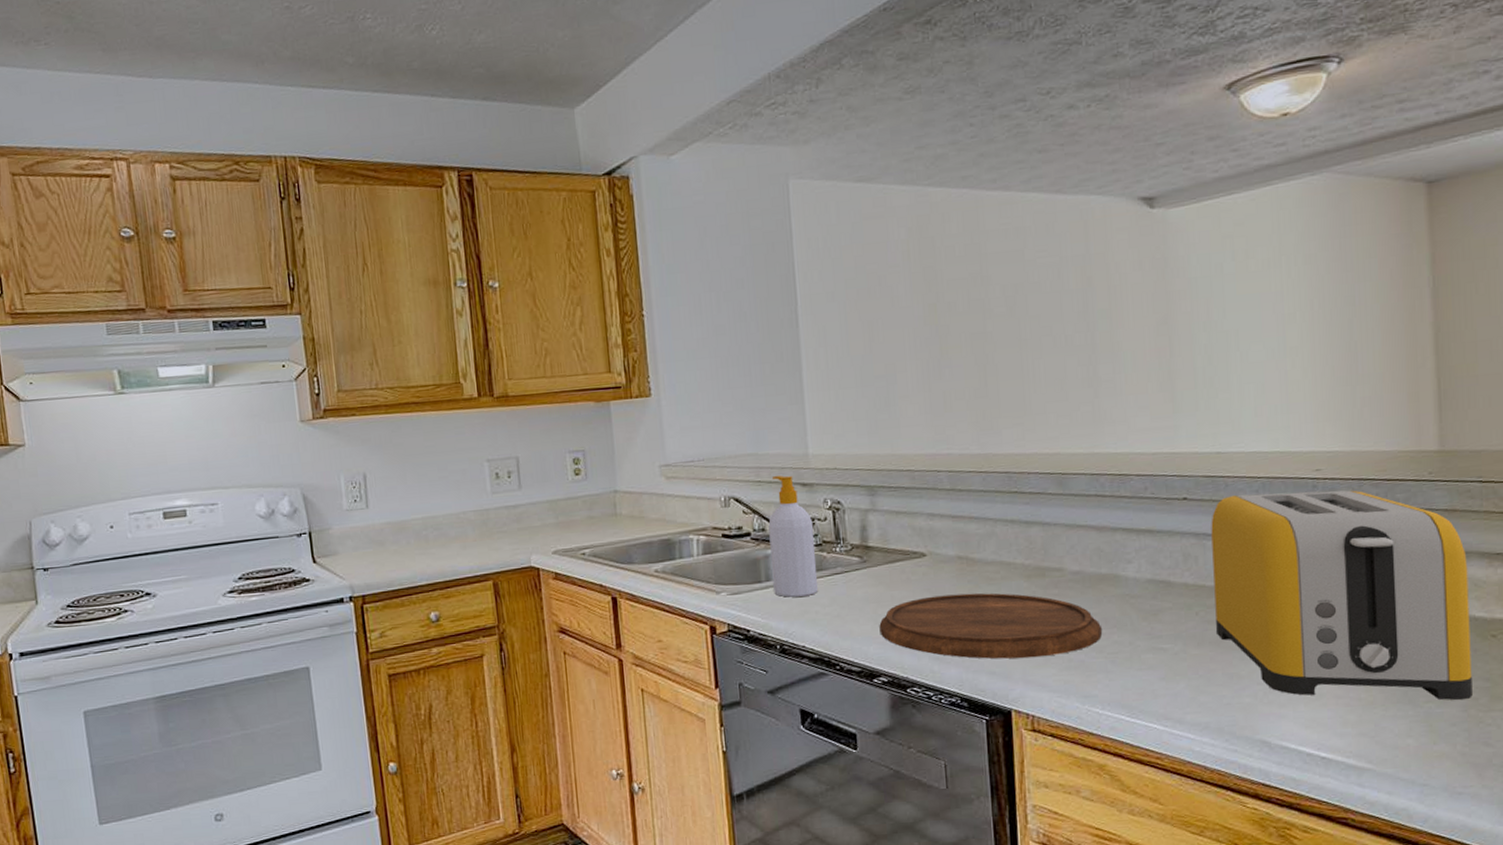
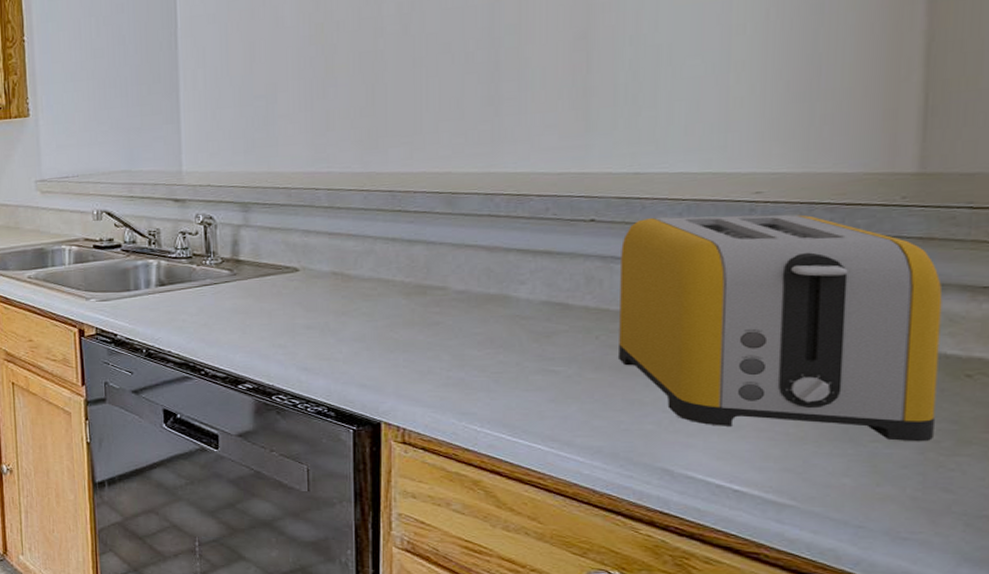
soap bottle: present [768,476,819,598] -> none [139,191,187,306]
cutting board: present [879,593,1103,659] -> none [247,308,487,374]

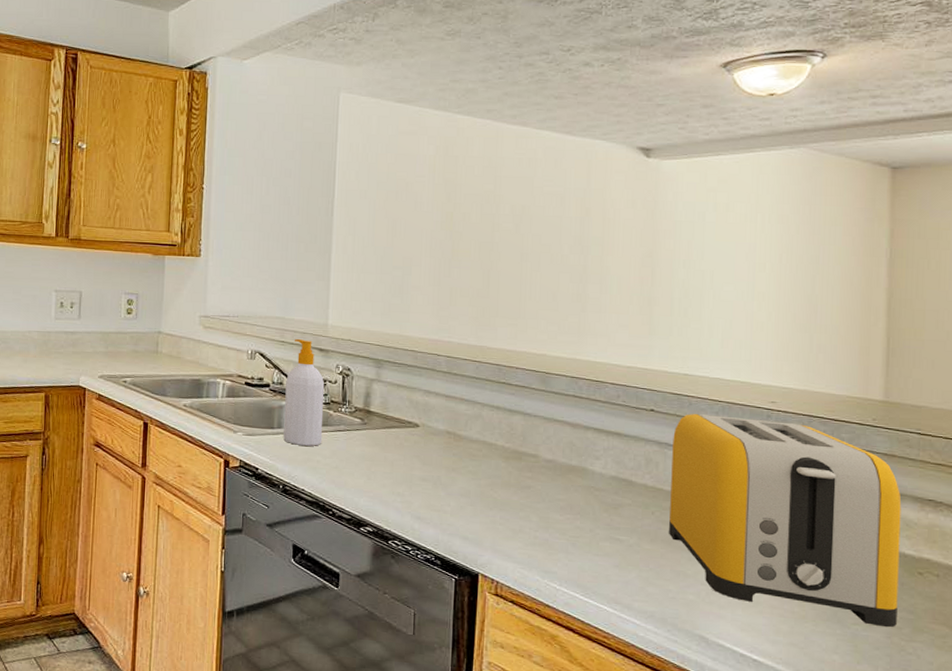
soap bottle: none [139,191,187,306] -> present [283,339,325,447]

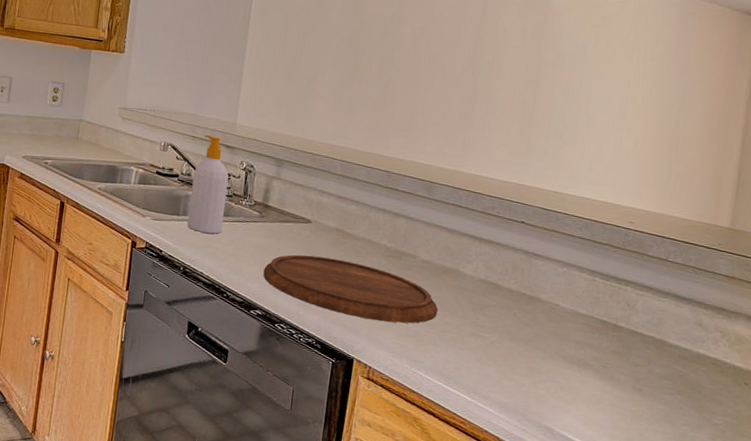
cutting board: none [371,462,567,531] -> present [263,254,438,324]
toaster: present [669,413,902,628] -> none [527,227,737,430]

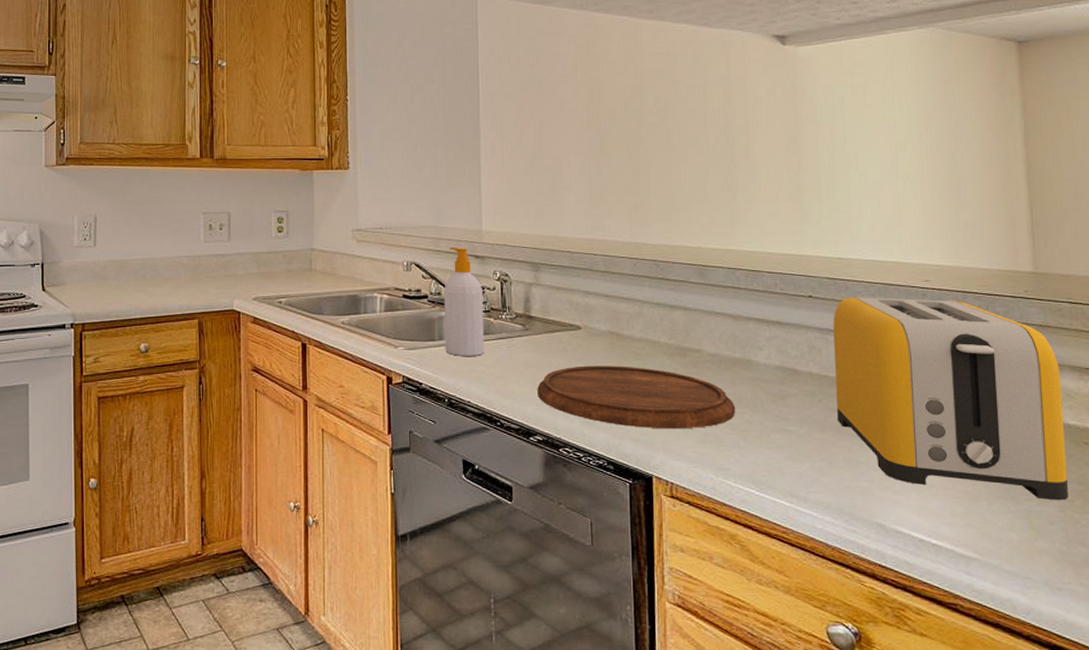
toaster: none [527,227,737,430] -> present [833,296,1068,501]

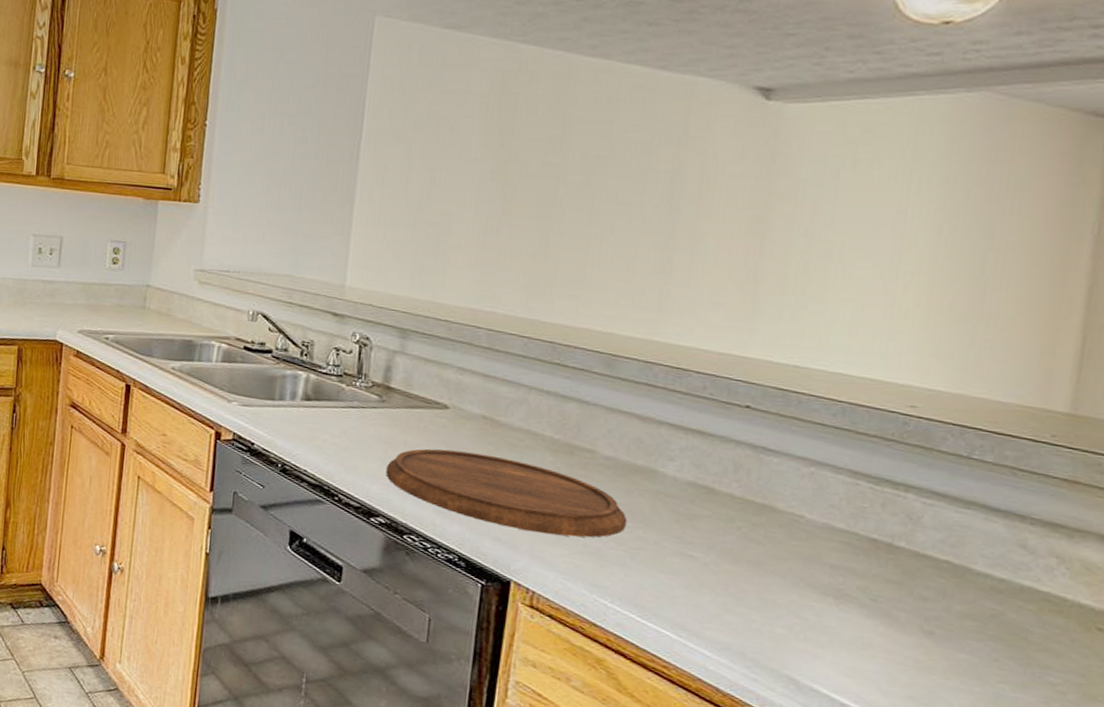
soap bottle: present [444,247,485,357] -> none [285,301,338,423]
toaster: present [833,296,1068,501] -> none [758,413,1082,691]

